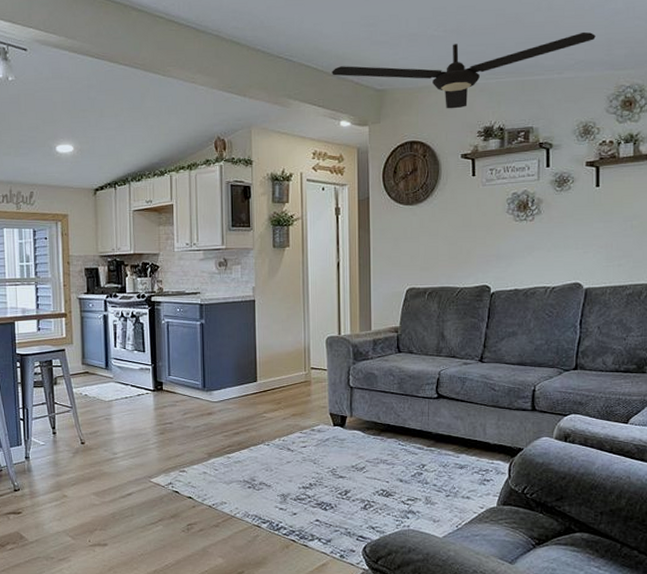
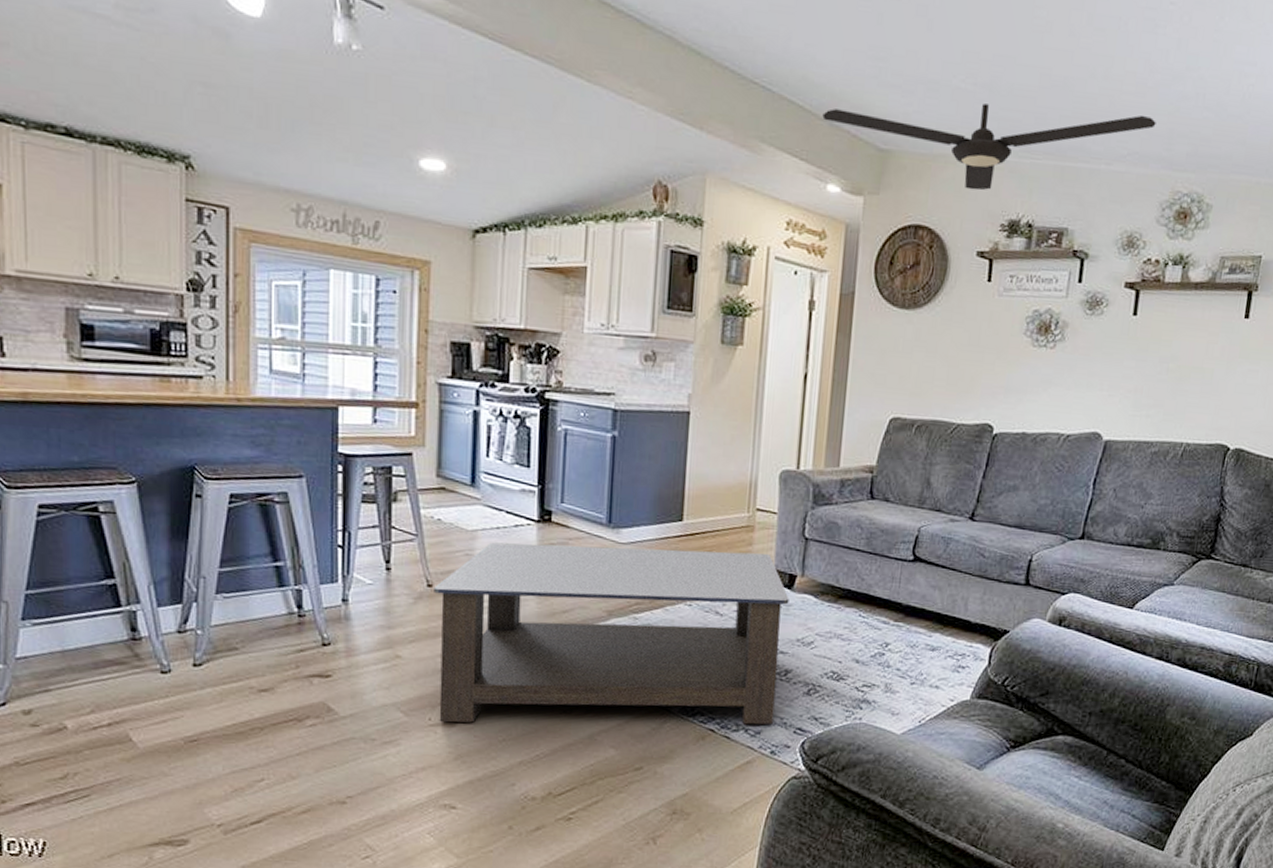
coffee table: none [86,402,343,543] -> present [434,542,789,725]

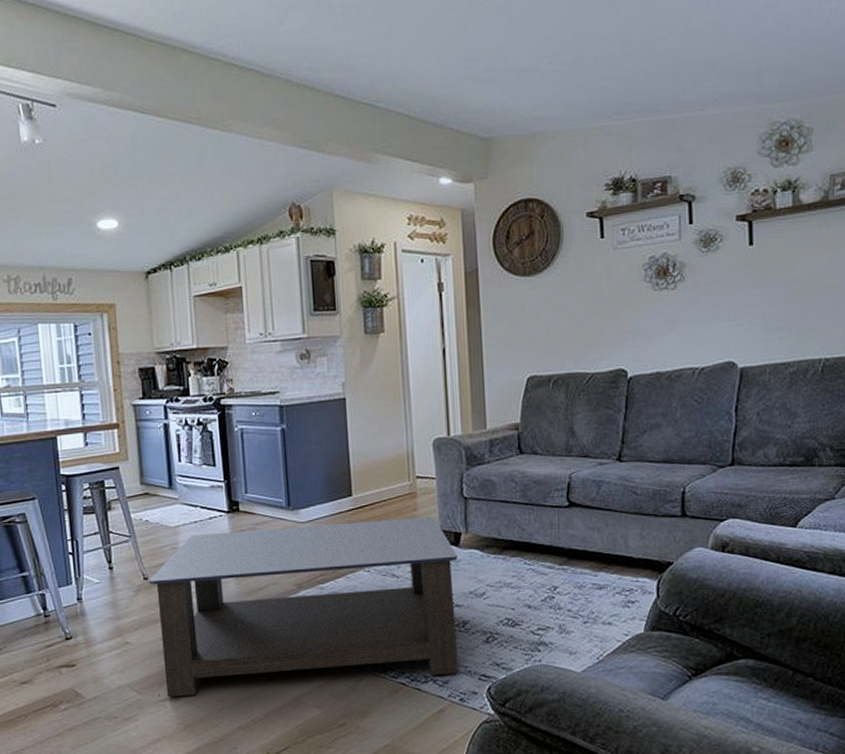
ceiling fan: present [822,103,1156,191] -> none [427,58,743,159]

